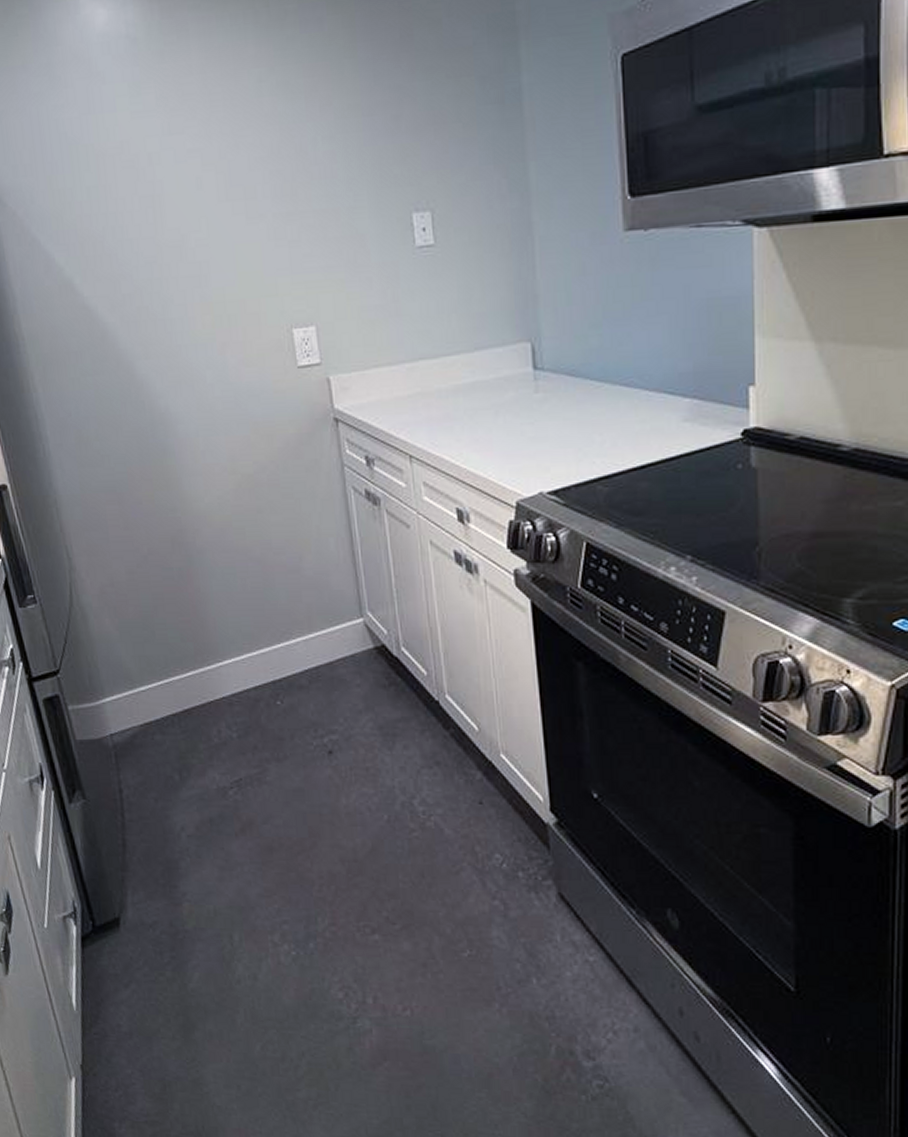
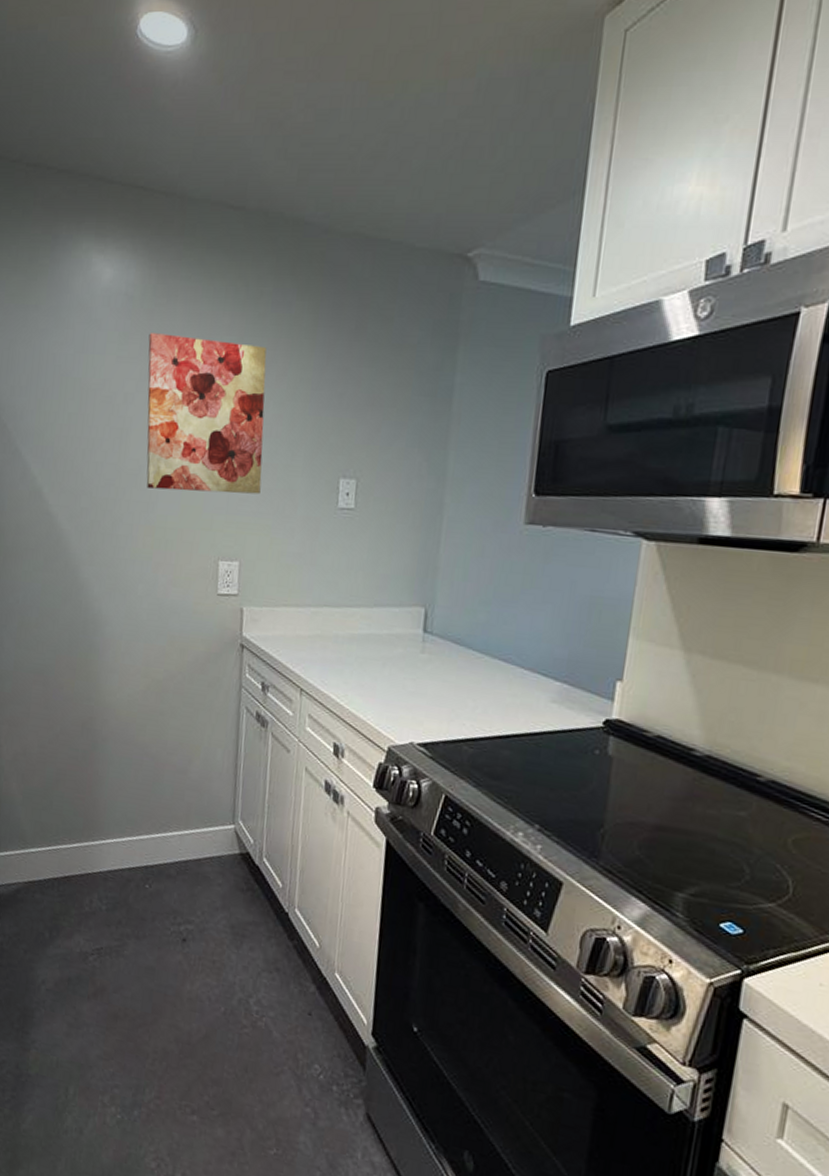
wall art: none [163,74,325,259] -> present [146,333,267,495]

